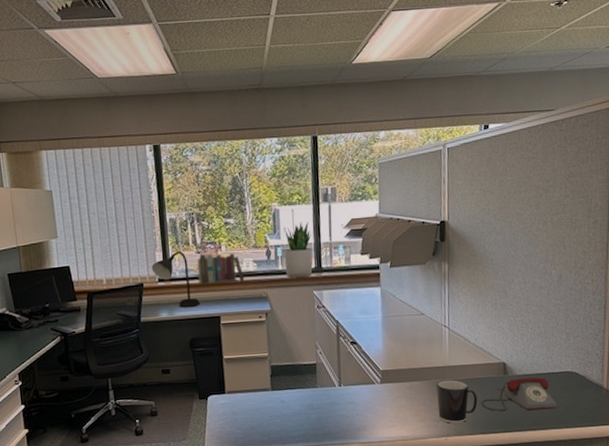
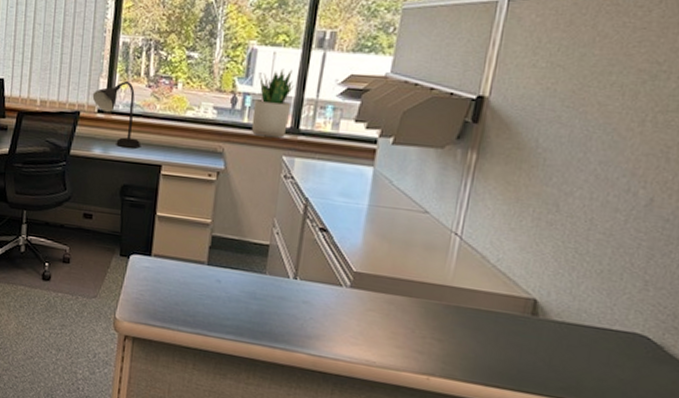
books: present [197,252,245,284] -> none [144,88,199,128]
mug: present [436,379,478,424] -> none [422,302,485,364]
telephone: present [481,377,558,411] -> none [489,324,609,379]

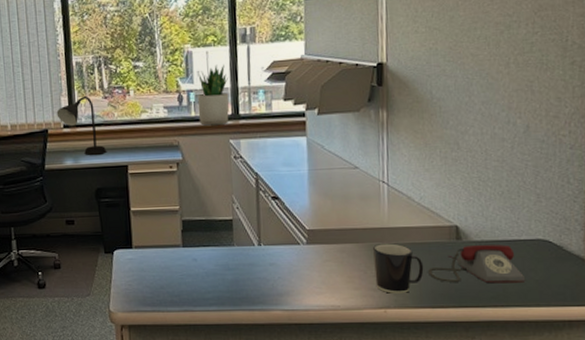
mug: none [422,302,485,364] -> present [373,243,424,295]
telephone: none [489,324,609,379] -> present [428,244,526,283]

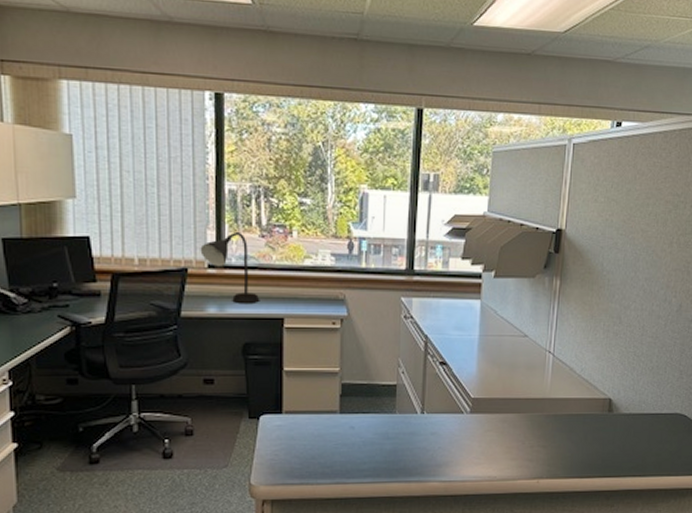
planter: present [197,64,229,126] -> none [369,211,405,280]
mug: present [373,243,424,295] -> none [532,414,577,465]
telephone: present [428,244,526,283] -> none [580,418,662,454]

